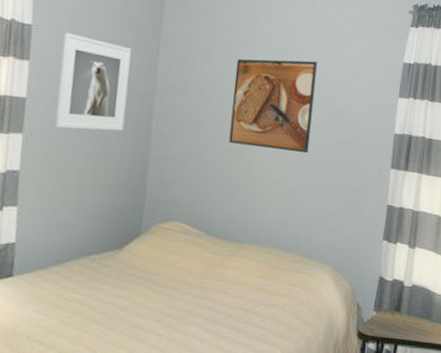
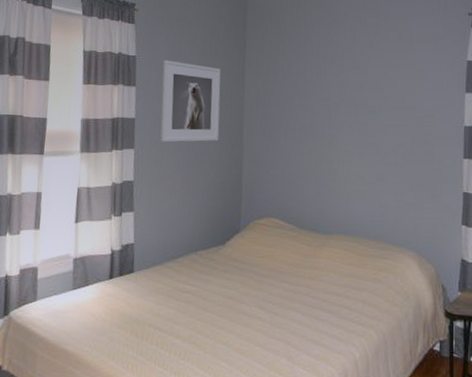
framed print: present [229,58,317,154] -> none [312,66,387,150]

